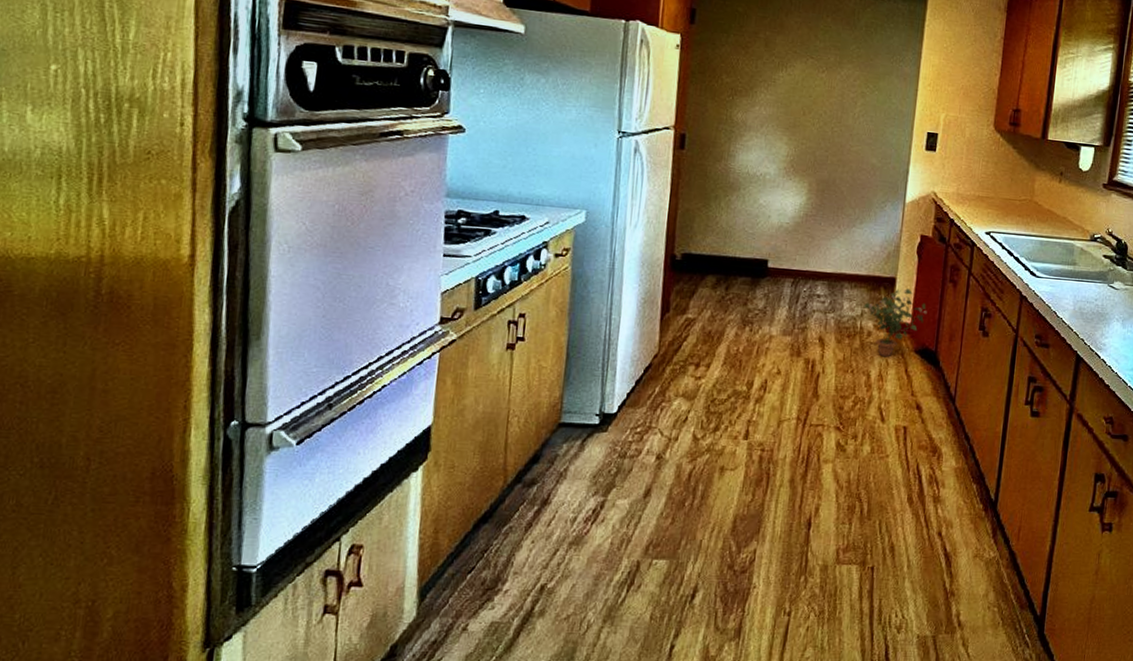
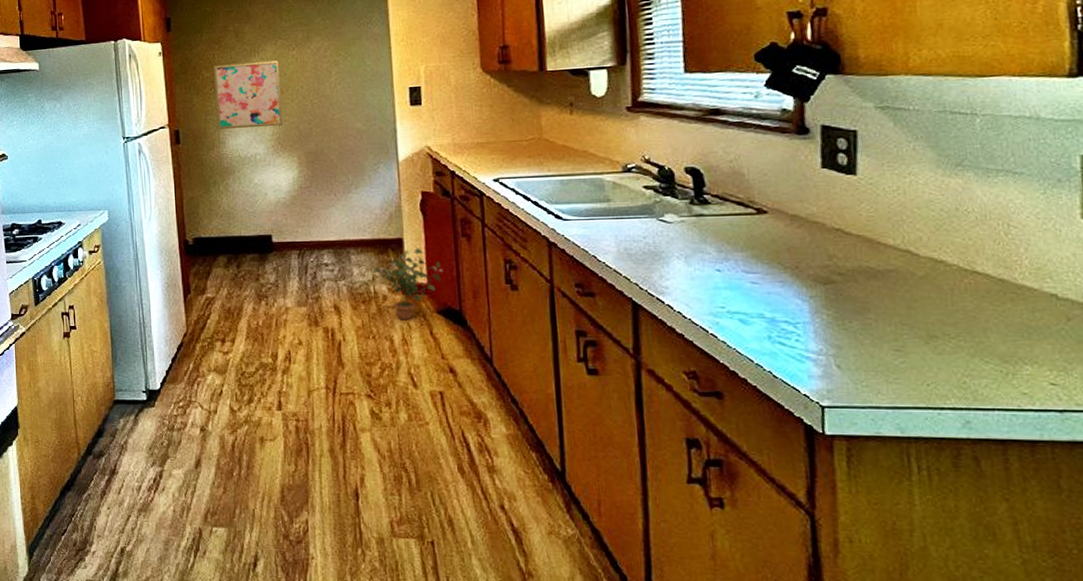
wall art: none [729,71,806,149] -> present [213,60,284,130]

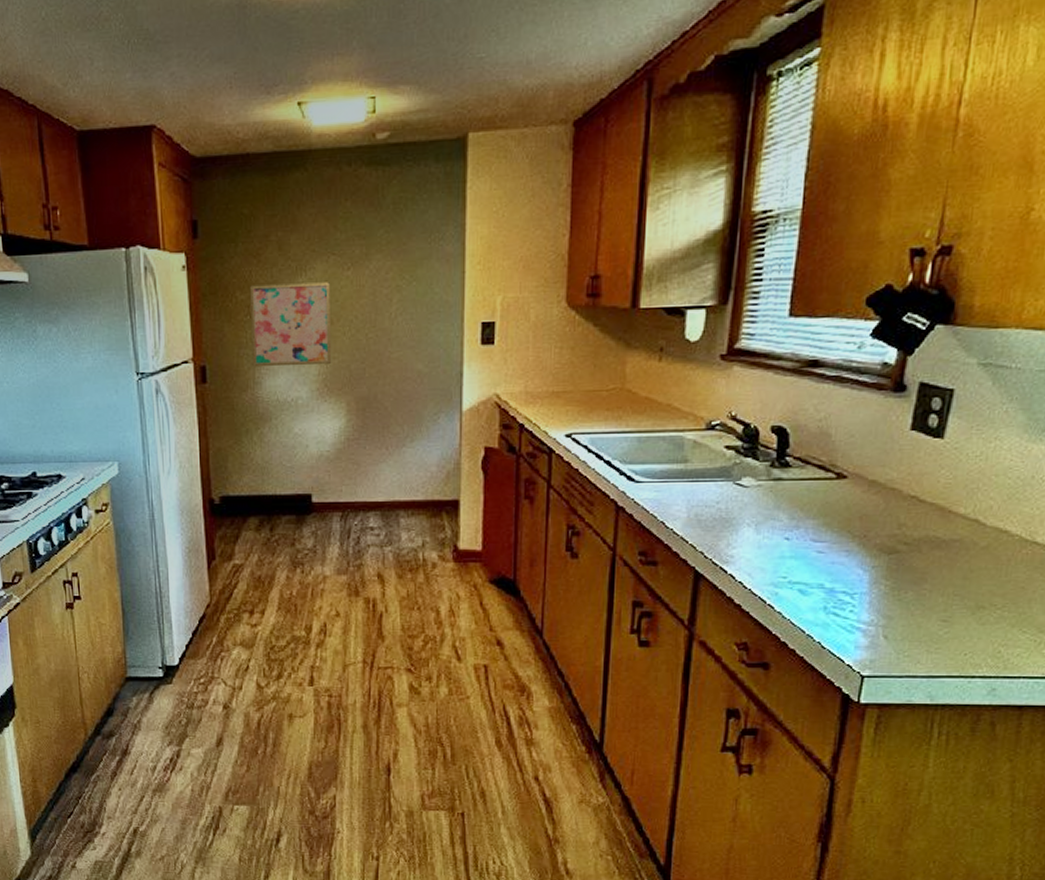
potted plant: present [373,248,443,321] -> none [424,511,500,590]

